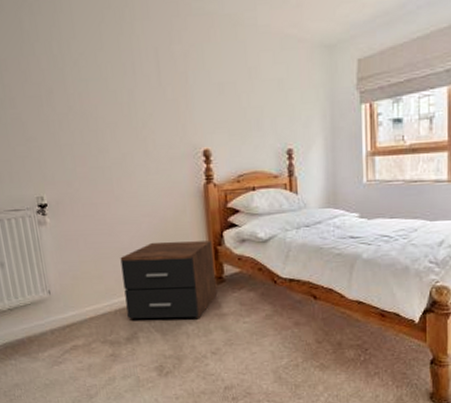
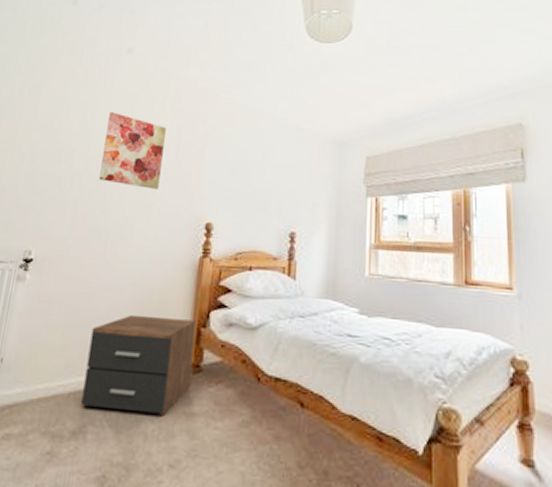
wall art: none [76,39,149,122] -> present [98,111,166,189]

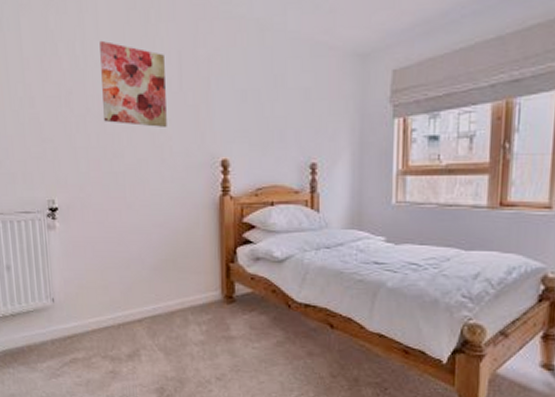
nightstand: present [81,314,196,417] -> none [127,254,225,341]

